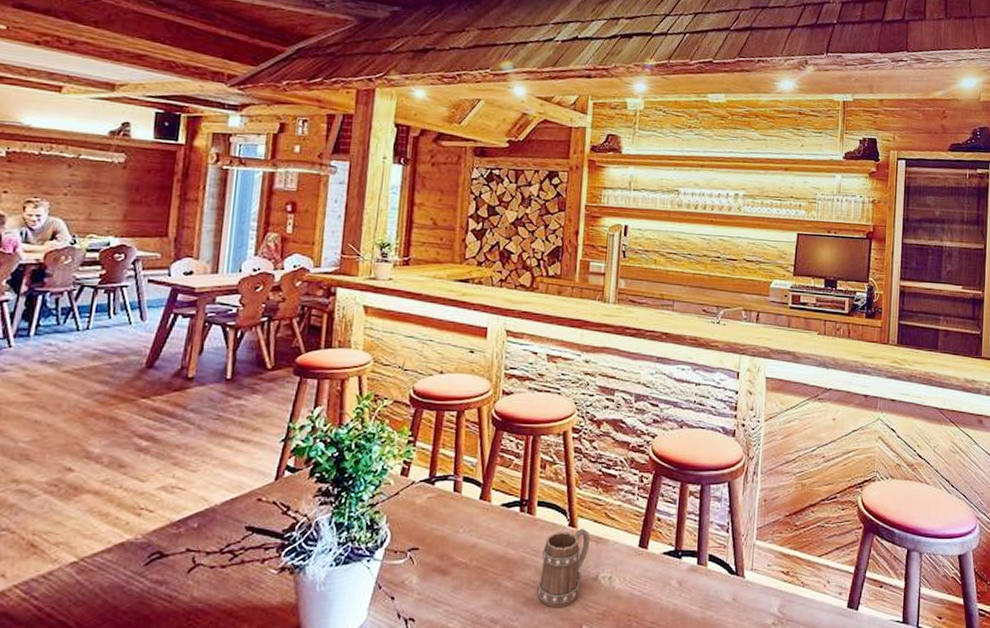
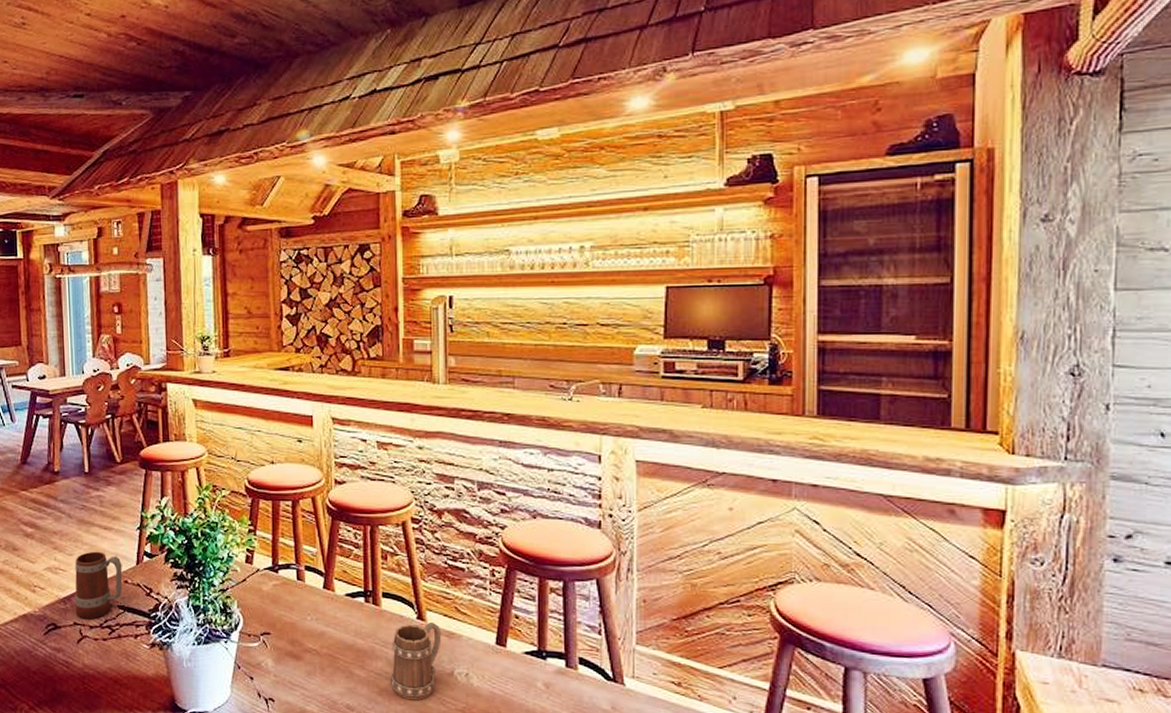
beer mug: none [190,466,258,544] -> present [75,551,122,619]

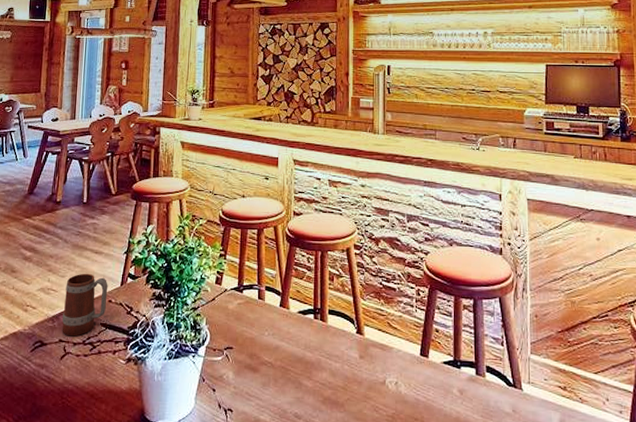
beer mug: present [391,621,442,701] -> none [333,335,376,408]

